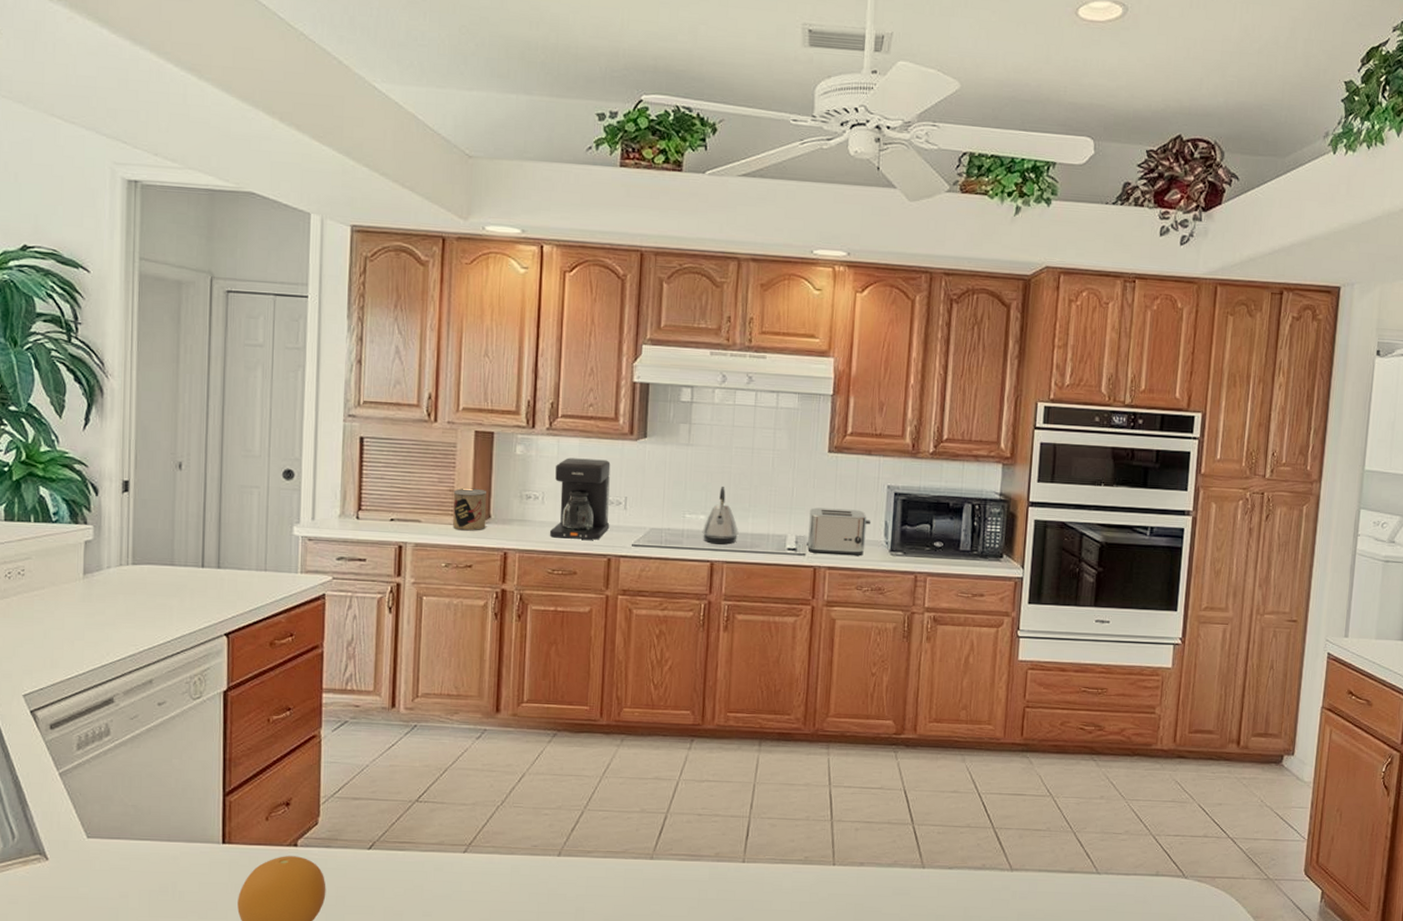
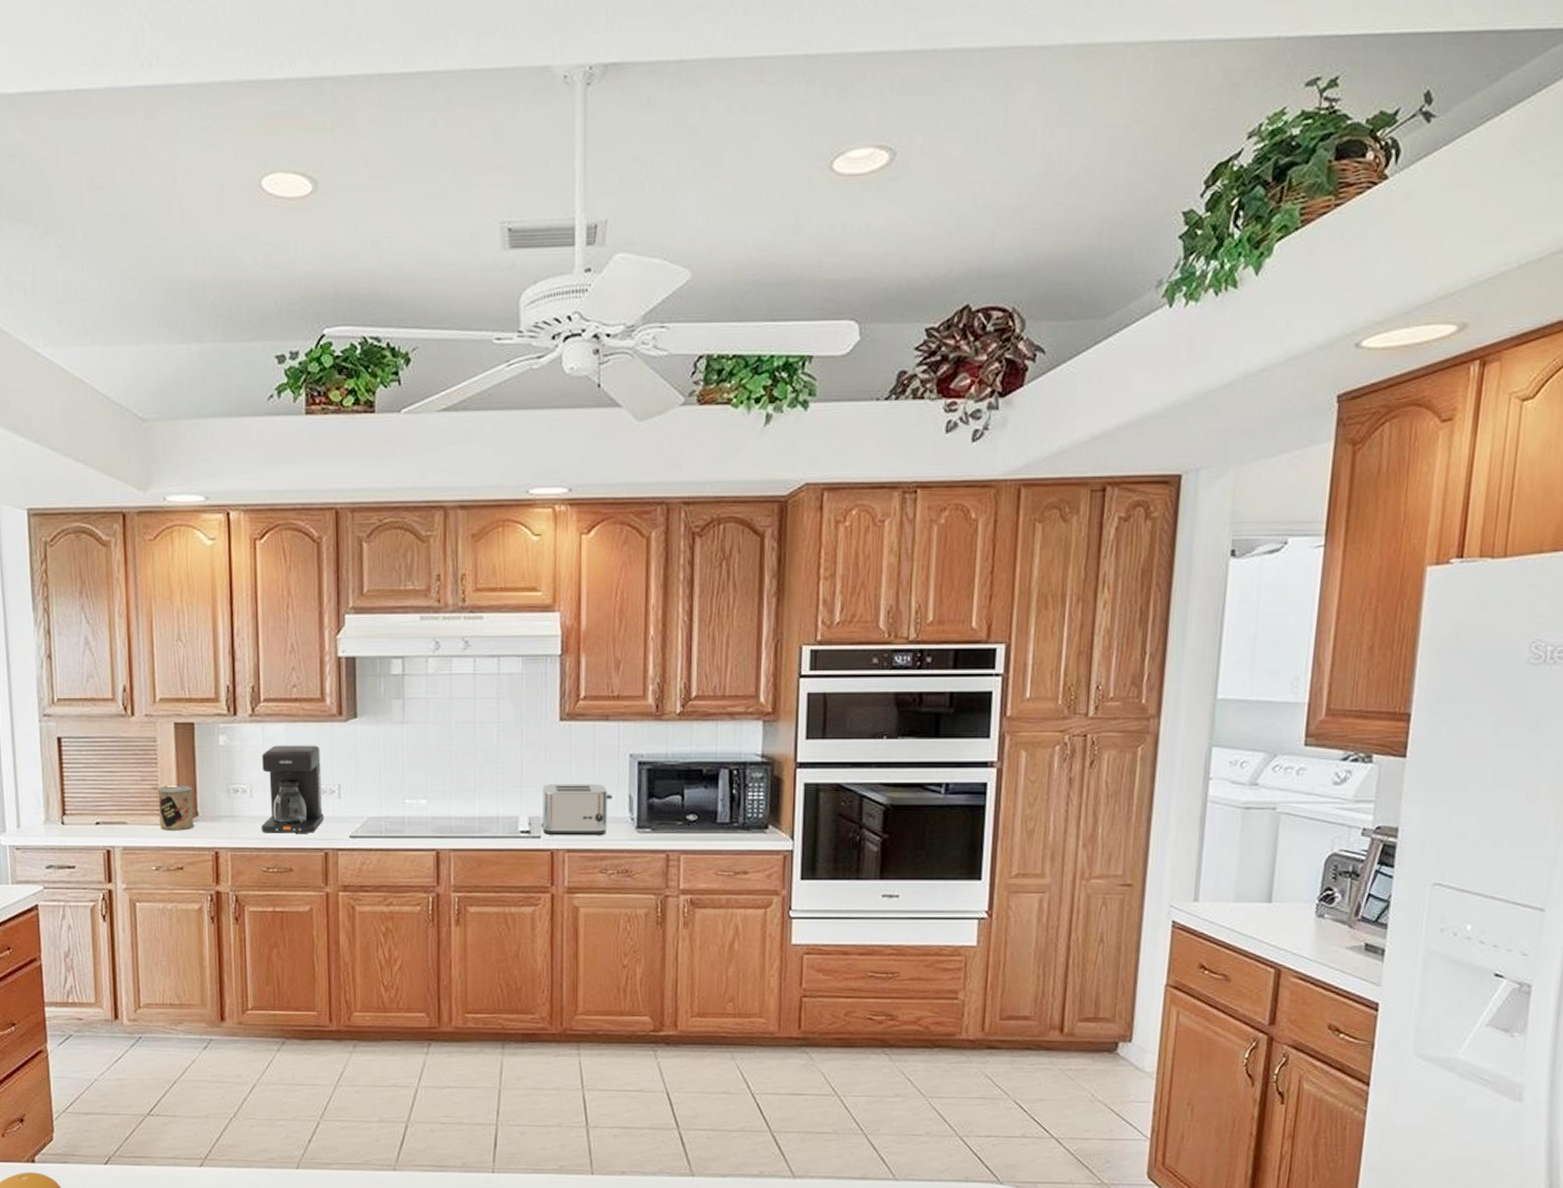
kettle: present [702,486,739,546] -> none [424,765,465,832]

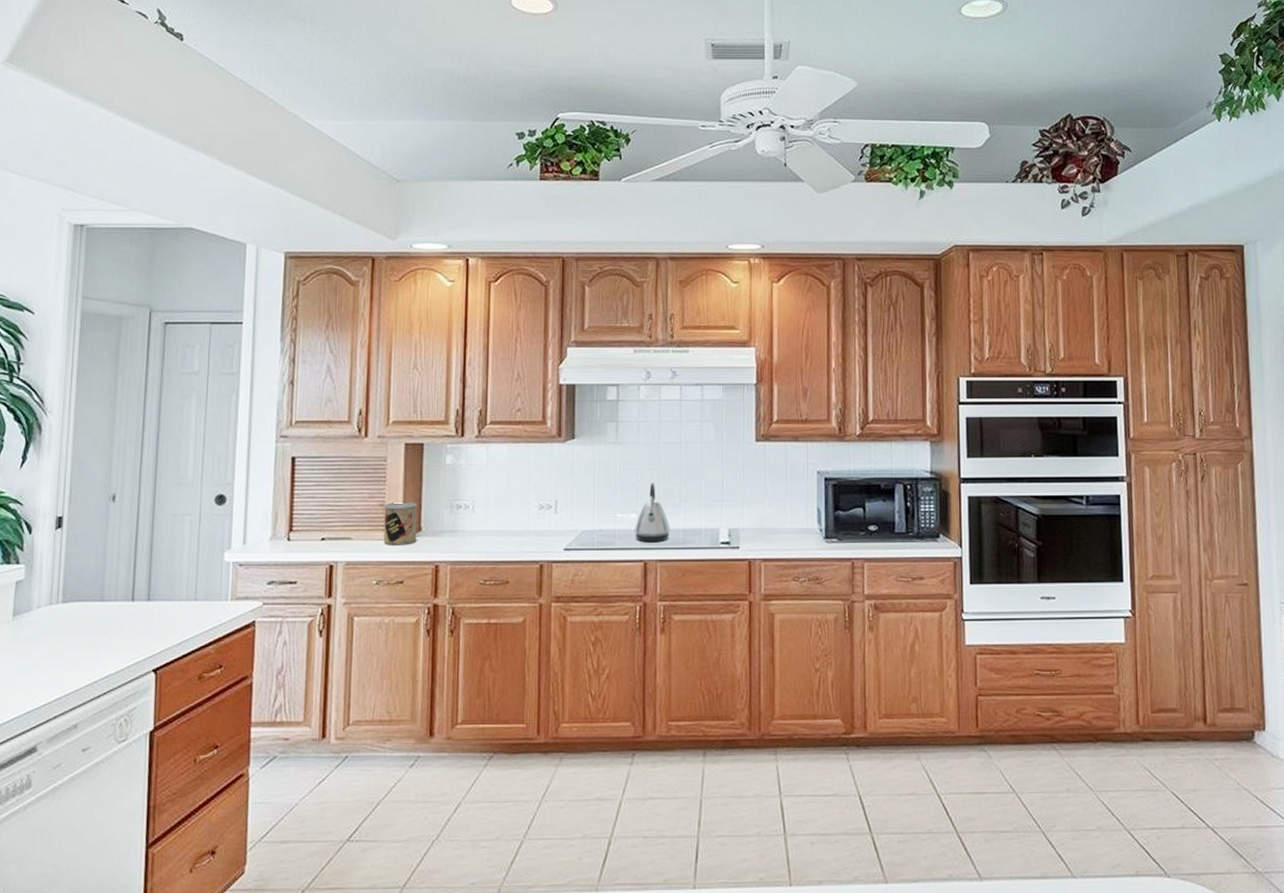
coffee maker: present [261,745,325,833] -> none [480,464,541,547]
kettle: none [424,765,465,832] -> present [634,482,671,544]
toaster: present [541,783,613,836] -> none [740,498,804,546]

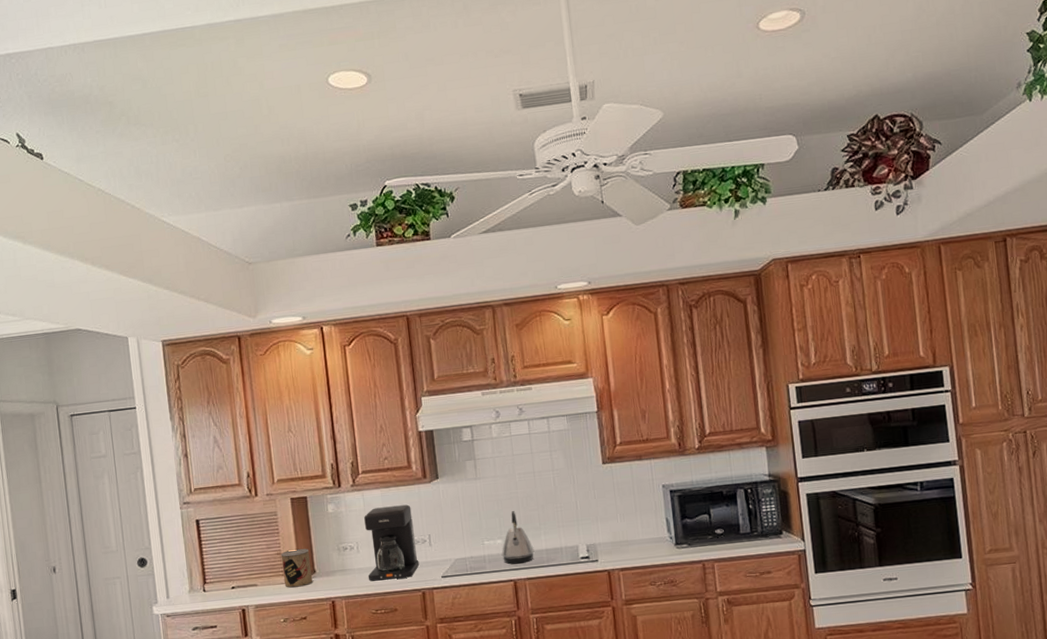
coffee maker: none [480,464,541,547] -> present [364,504,420,581]

